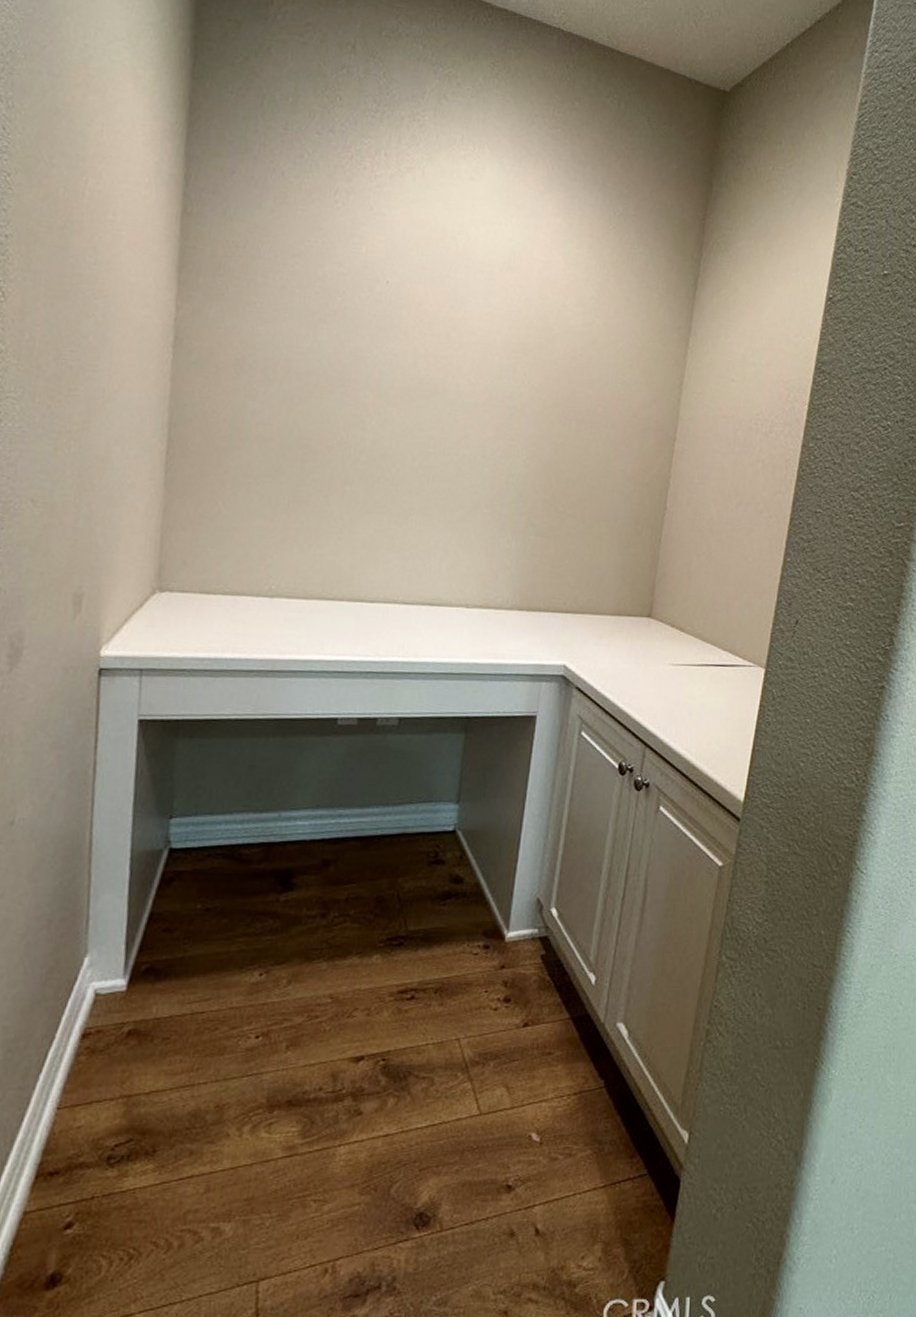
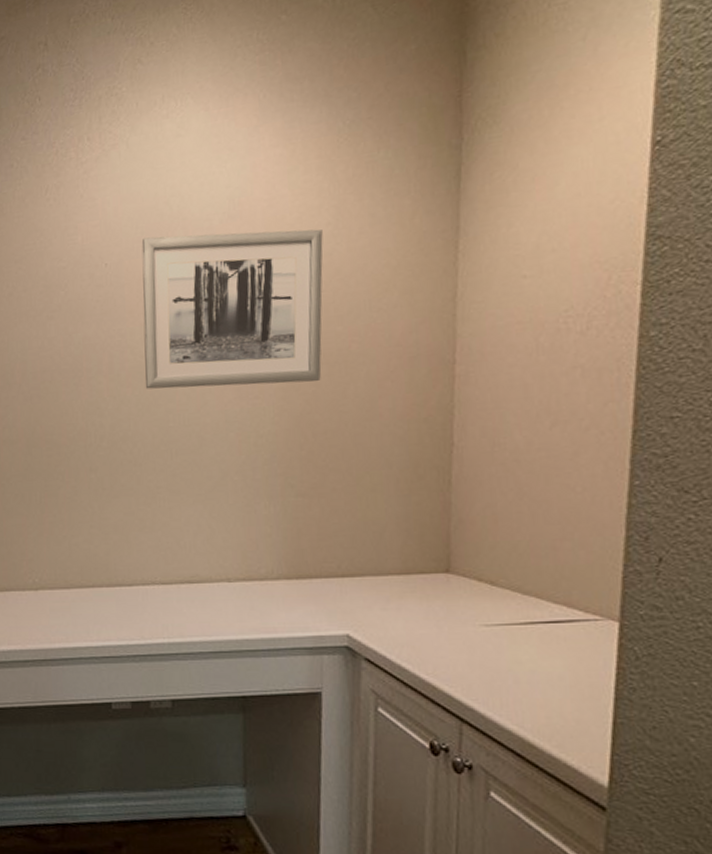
wall art: none [411,266,586,435] -> present [141,229,323,389]

